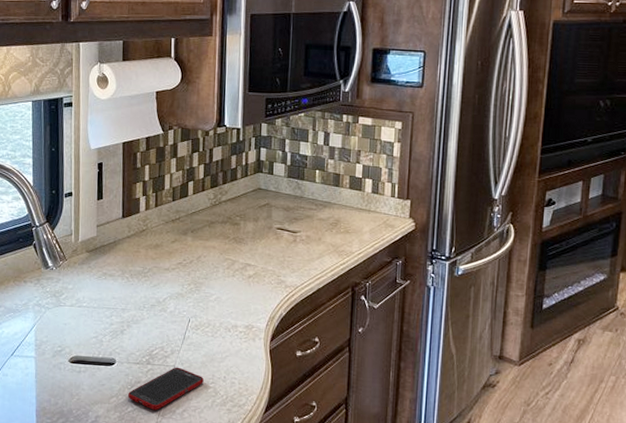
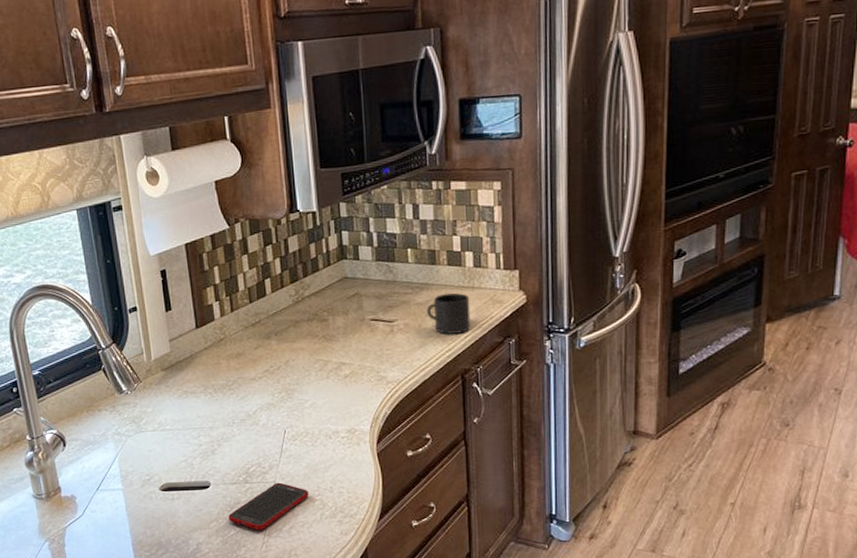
mug: none [327,213,366,250] -> present [426,293,471,334]

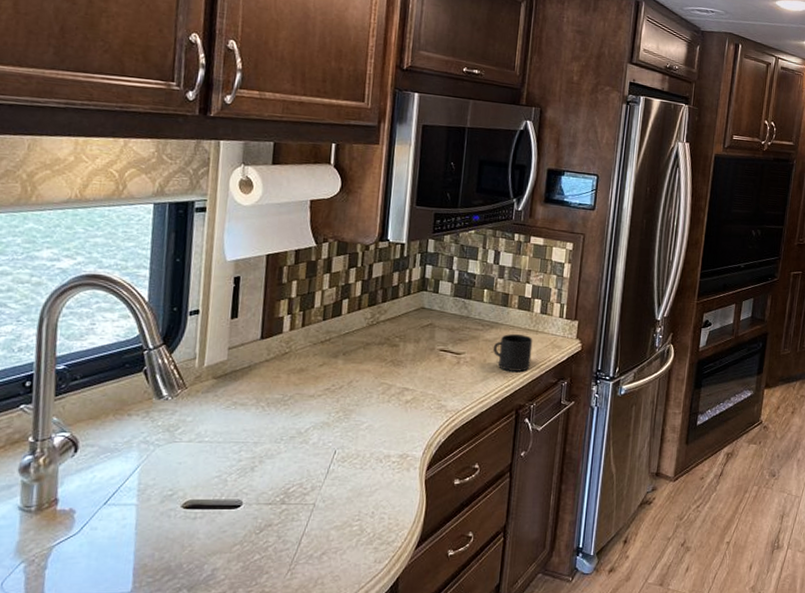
cell phone: present [228,482,309,531] -> none [255,505,349,556]

